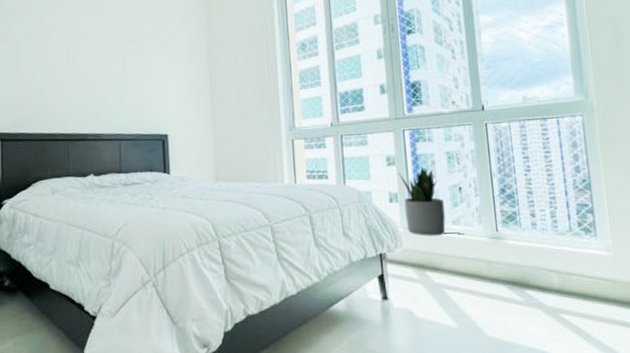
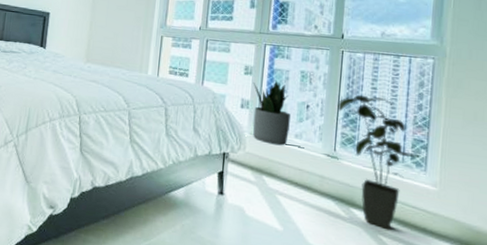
house plant: none [491,165,587,306] -> present [337,95,420,229]

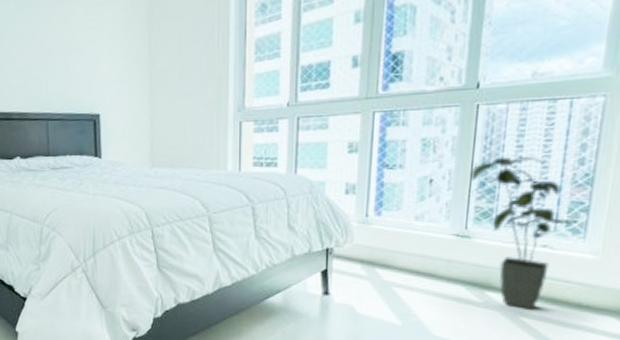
planter: present [252,80,291,146] -> none [359,154,409,232]

